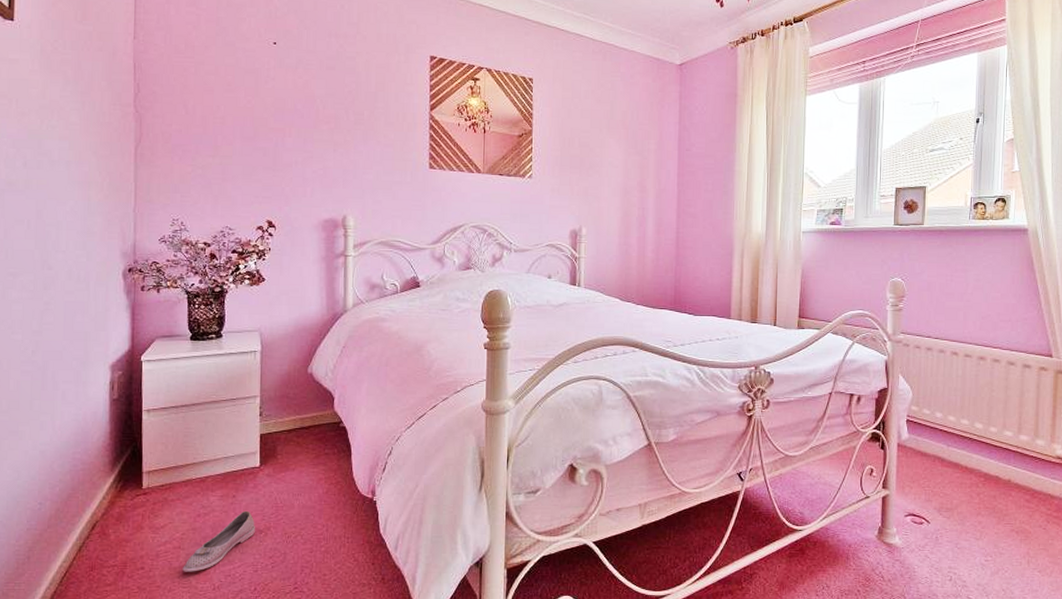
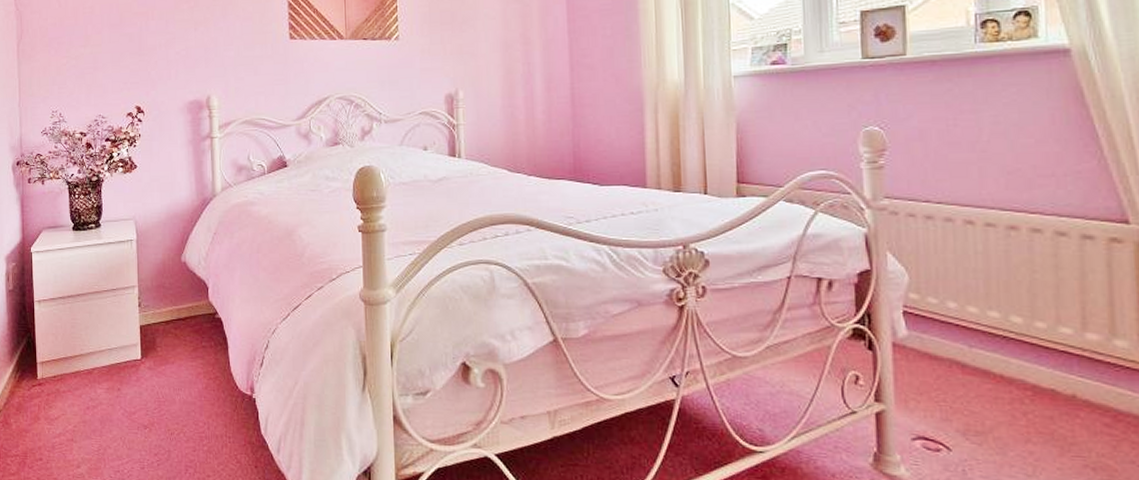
shoe: present [183,510,255,572] -> none [76,404,140,466]

